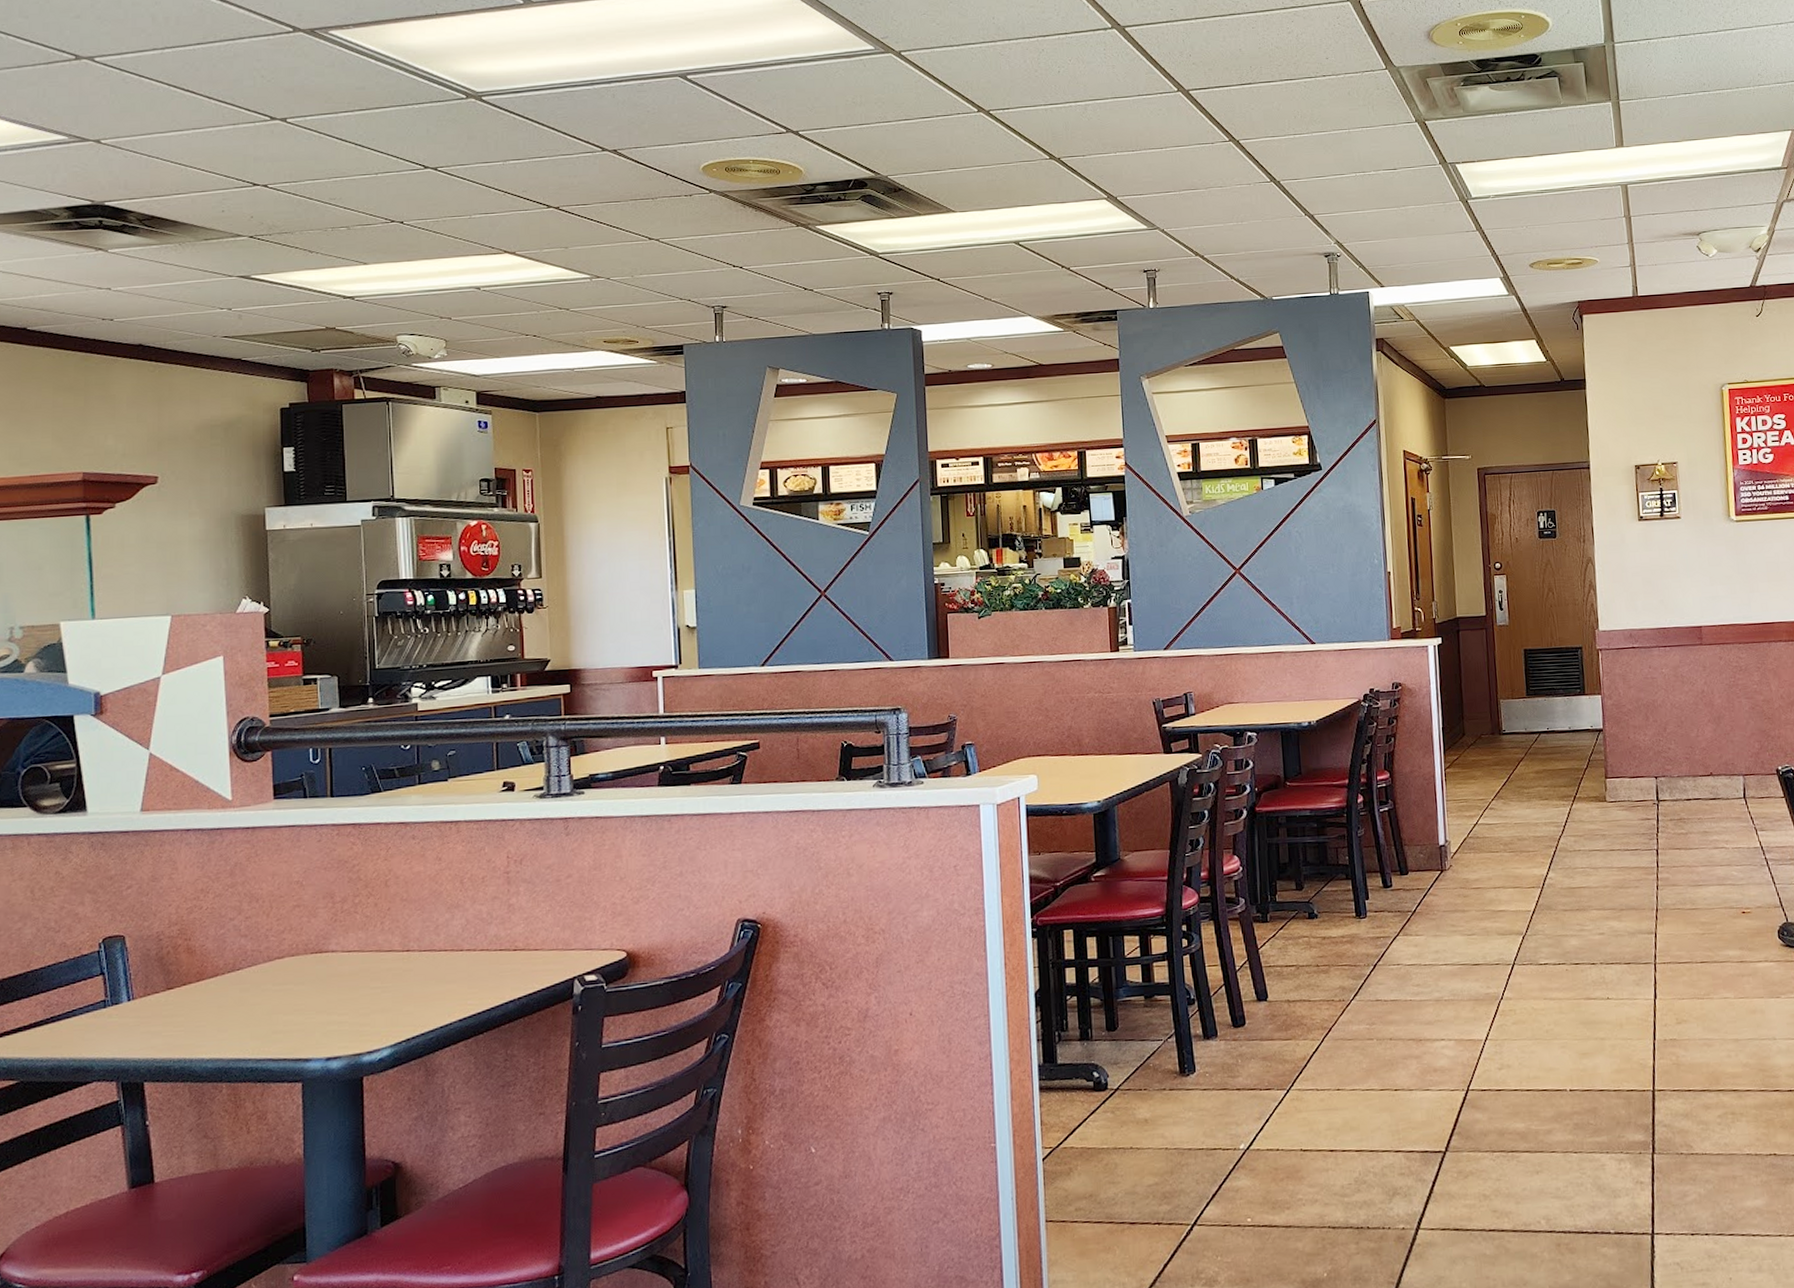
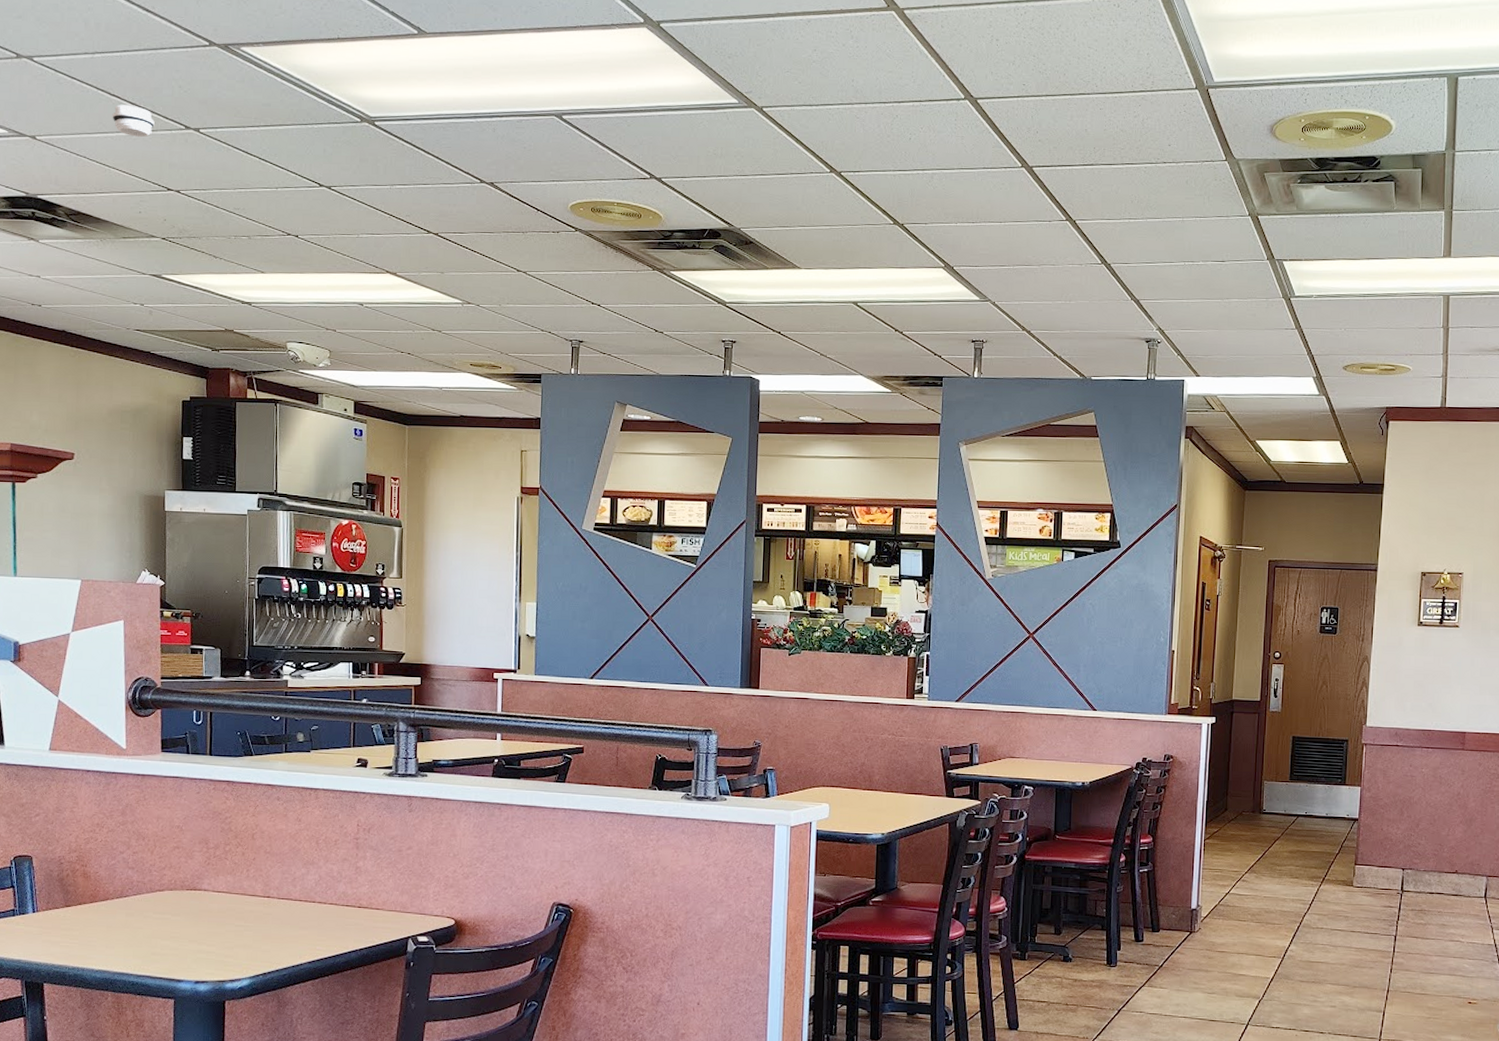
smoke detector: none [187,99,235,132] -> present [112,104,155,137]

